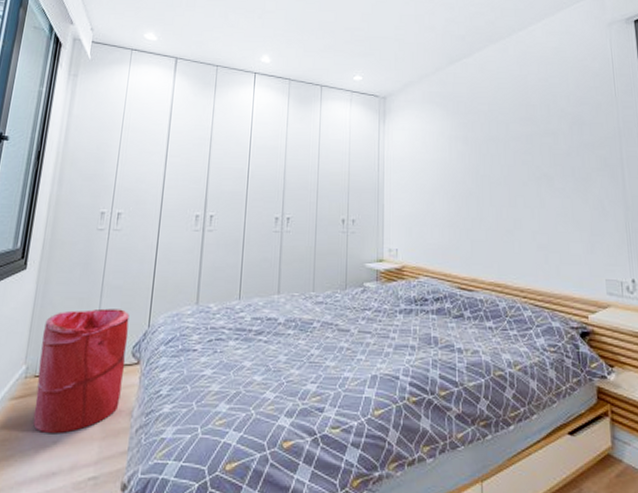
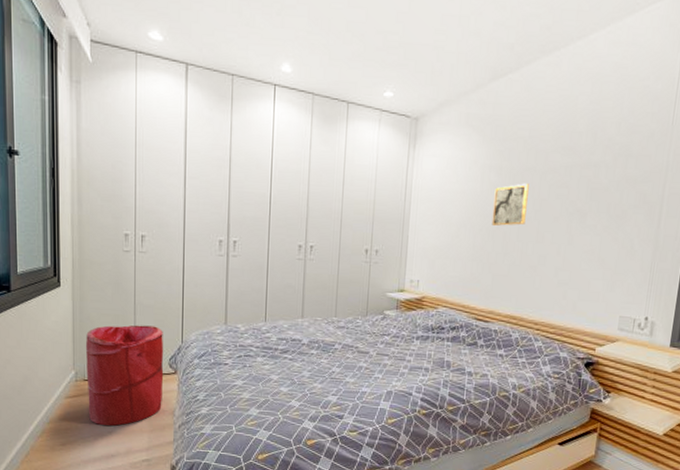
wall art: none [463,151,496,192] -> present [491,183,529,226]

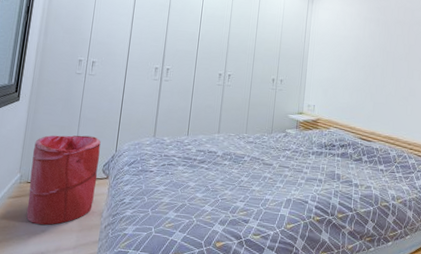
wall art: present [491,183,529,226] -> none [372,32,400,65]

